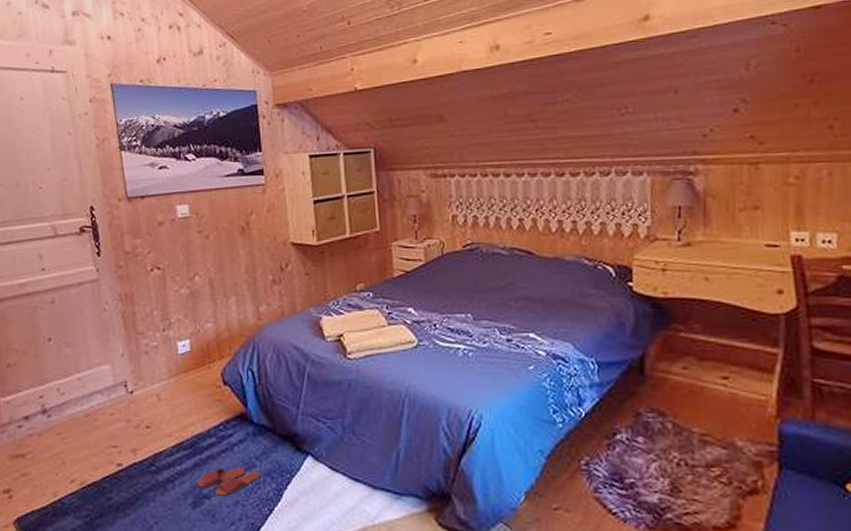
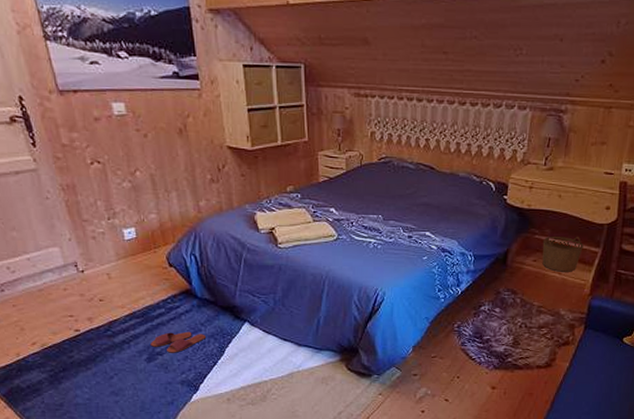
basket: none [692,332,754,383] -> present [542,236,583,272]

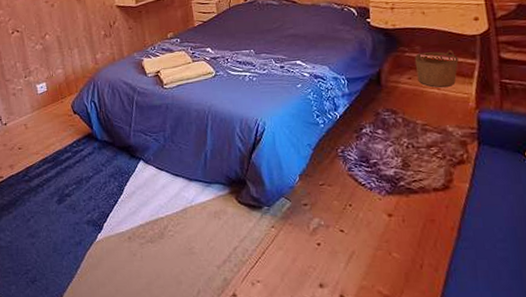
slippers: present [151,331,206,353] -> none [60,172,106,194]

